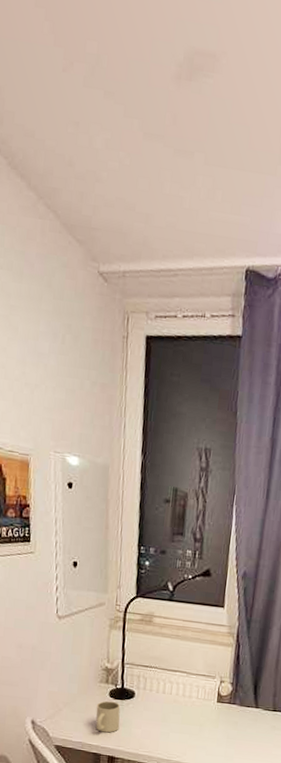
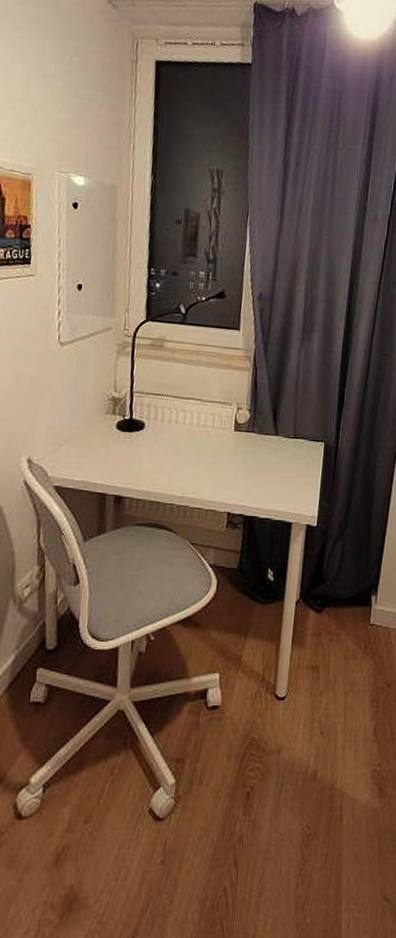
mug: present [95,700,121,733] -> none [101,433,129,469]

